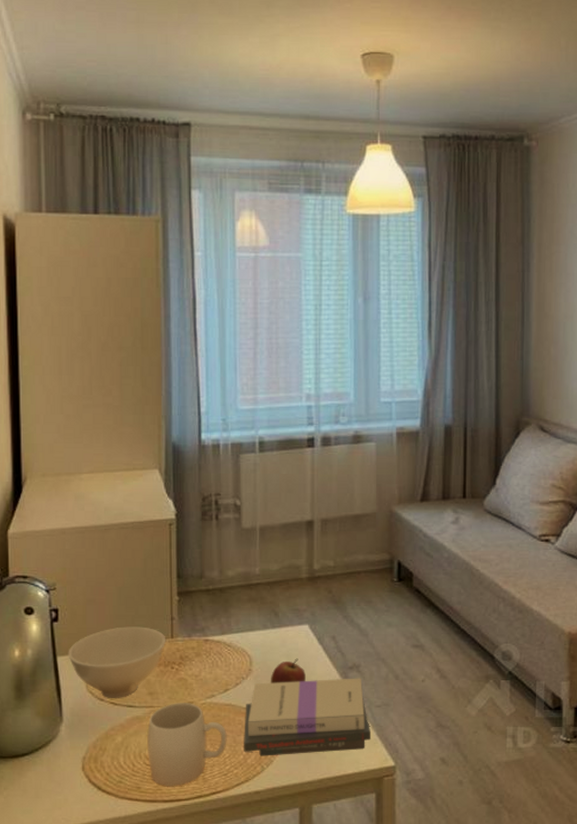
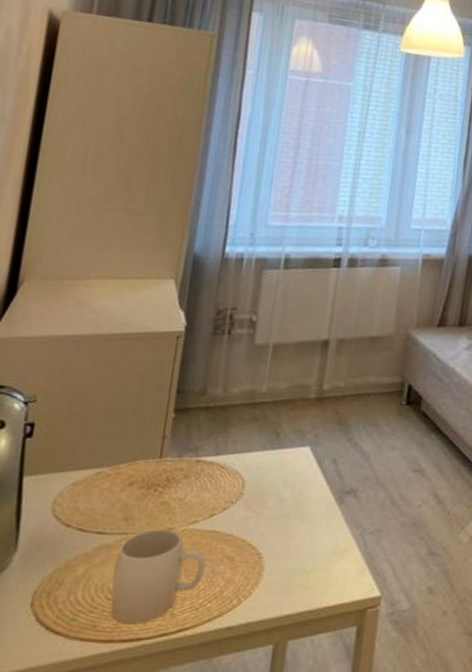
bowl: present [68,626,167,698] -> none [37,444,154,524]
books: present [244,678,370,756] -> none [221,503,360,588]
fruit: present [270,658,306,683] -> none [261,482,300,508]

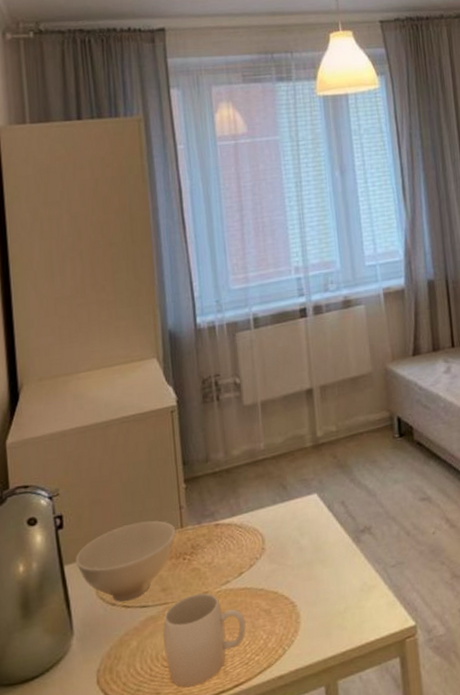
bowl: none [37,444,154,524] -> present [75,520,176,602]

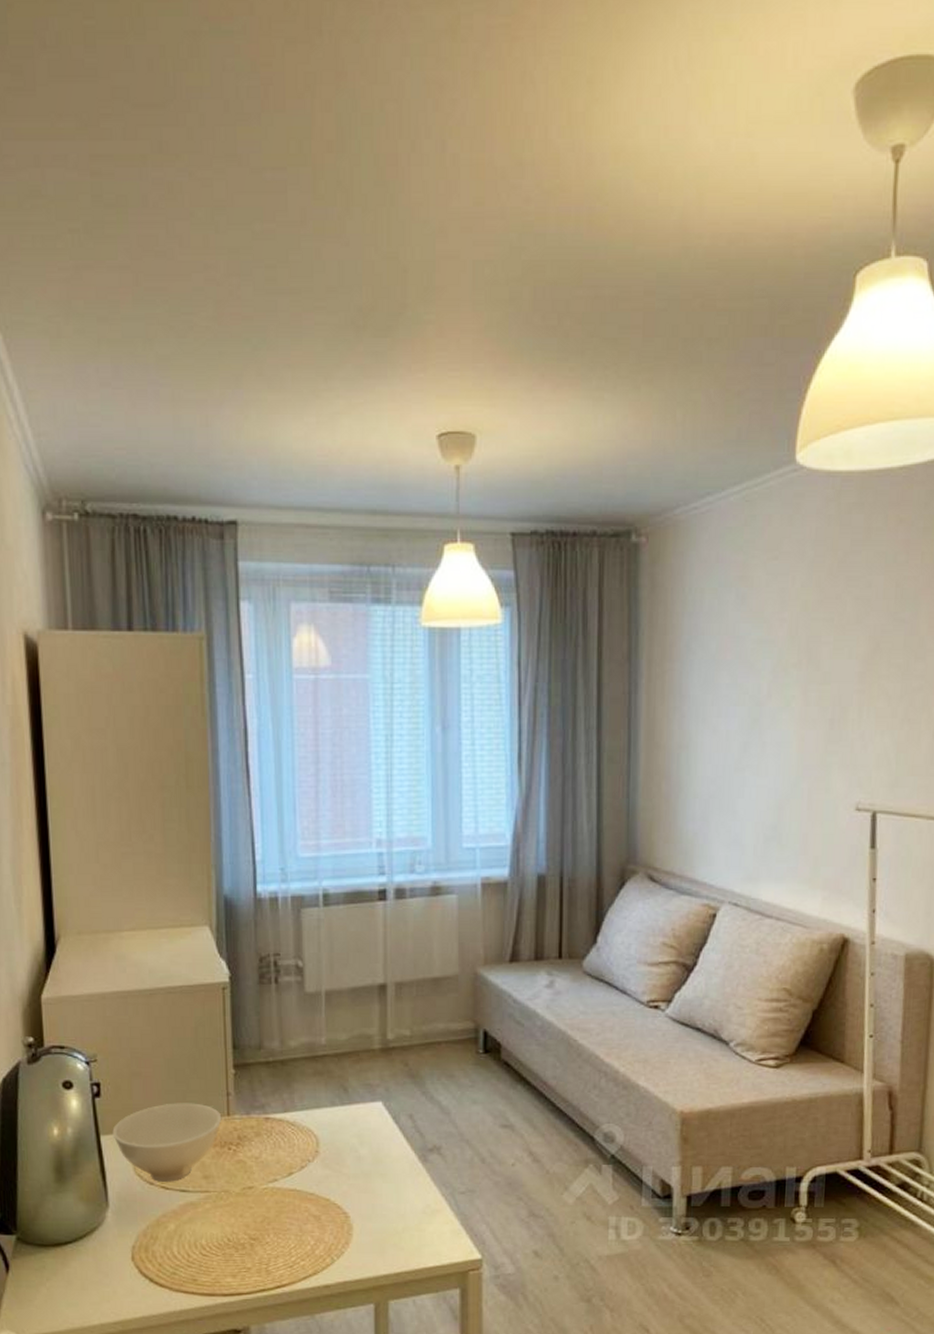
mug: present [163,593,246,687] -> none [203,1187,292,1278]

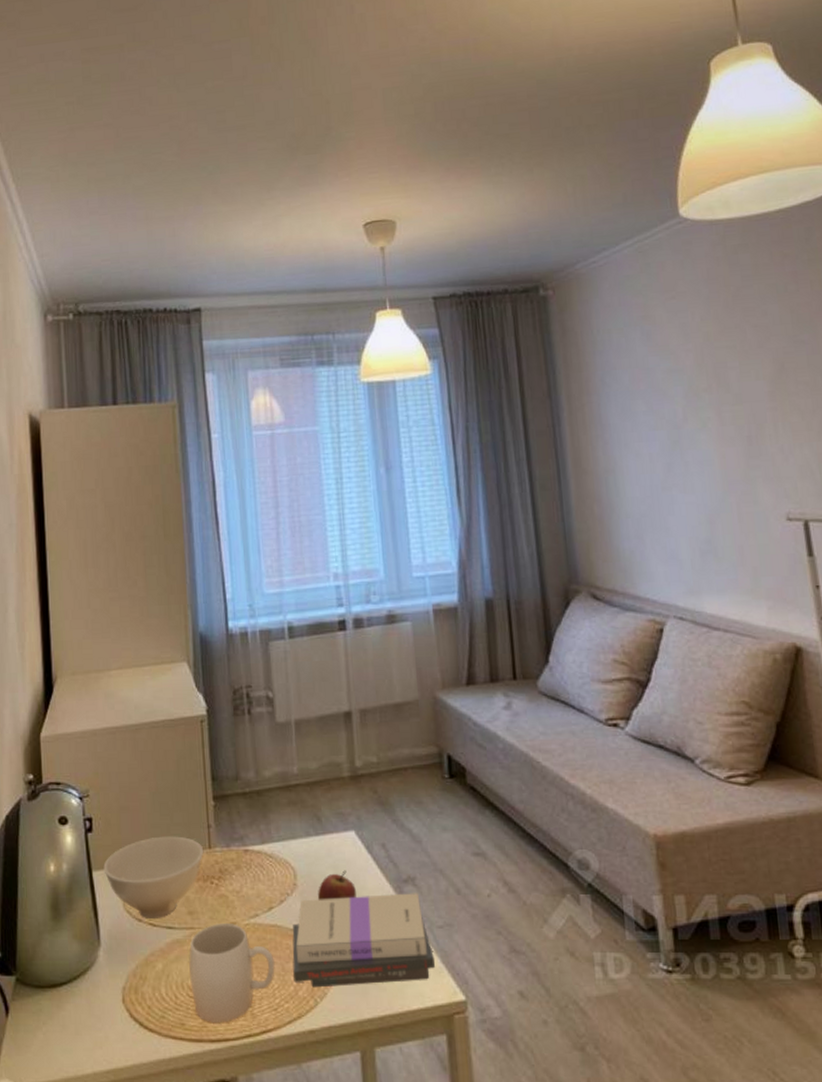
mug: none [203,1187,292,1278] -> present [189,924,275,1023]
books: none [311,1161,454,1247] -> present [292,893,435,988]
fruit: none [339,1139,380,1167] -> present [317,870,356,900]

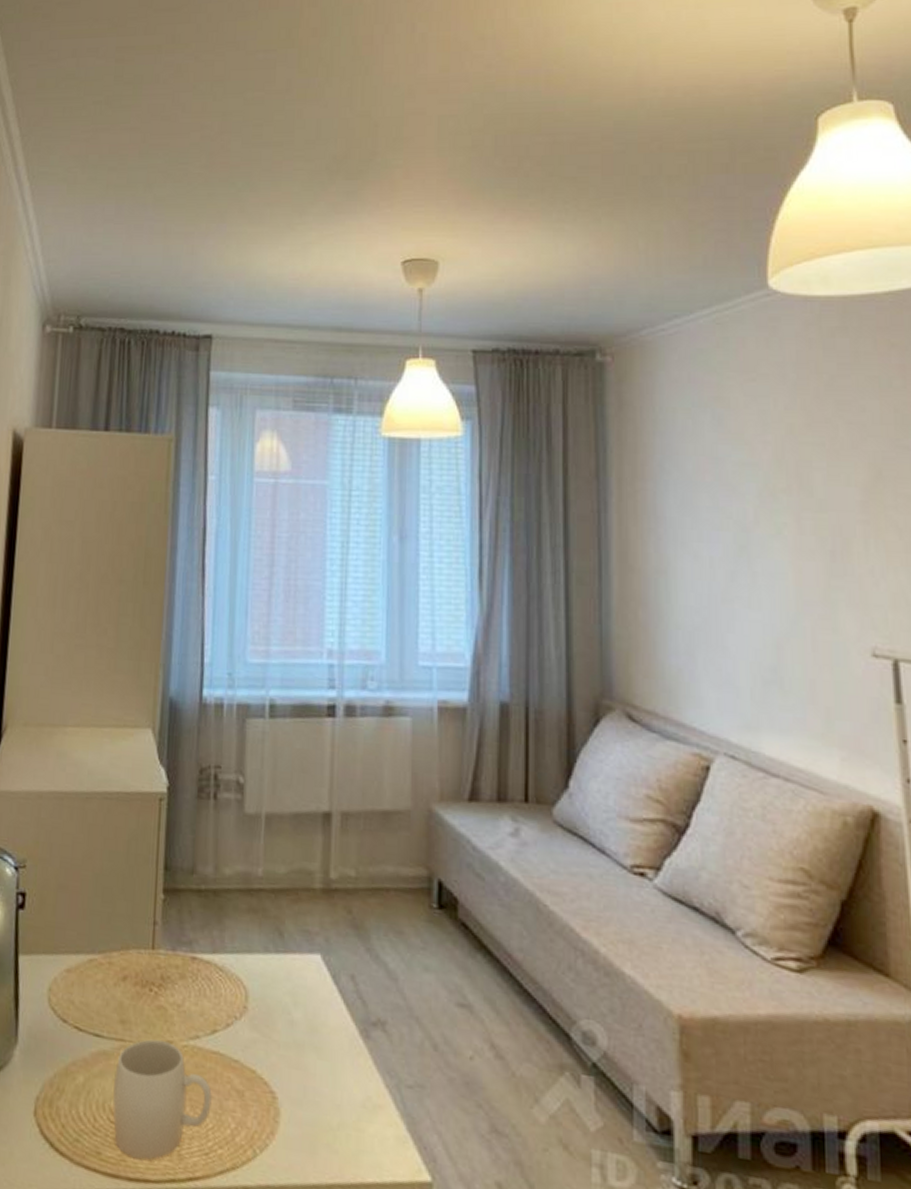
bowl: present [103,836,204,918] -> none [31,926,146,1023]
books: present [292,893,435,988] -> none [232,1027,399,1149]
fruit: present [317,870,356,900] -> none [269,999,315,1036]

